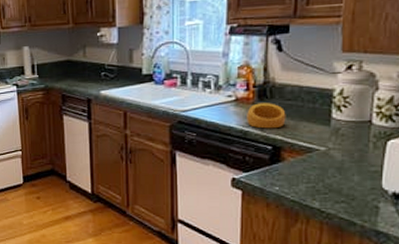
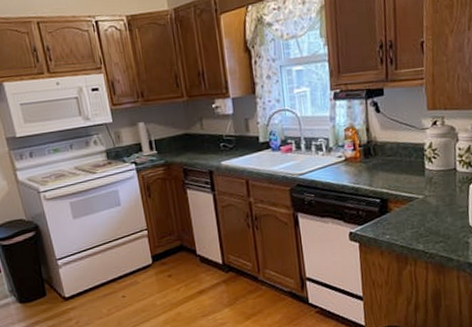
ring: present [247,103,286,129] -> none [356,160,389,184]

